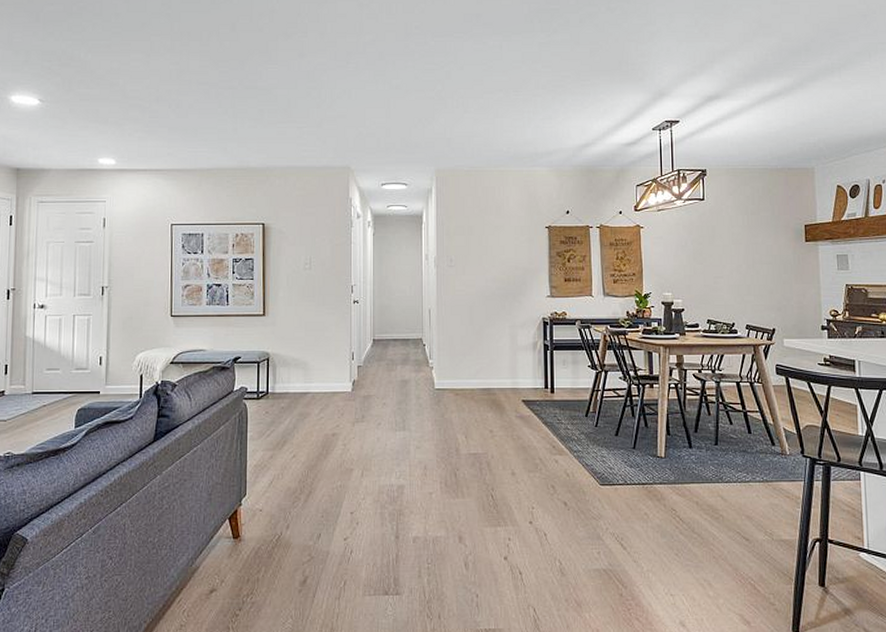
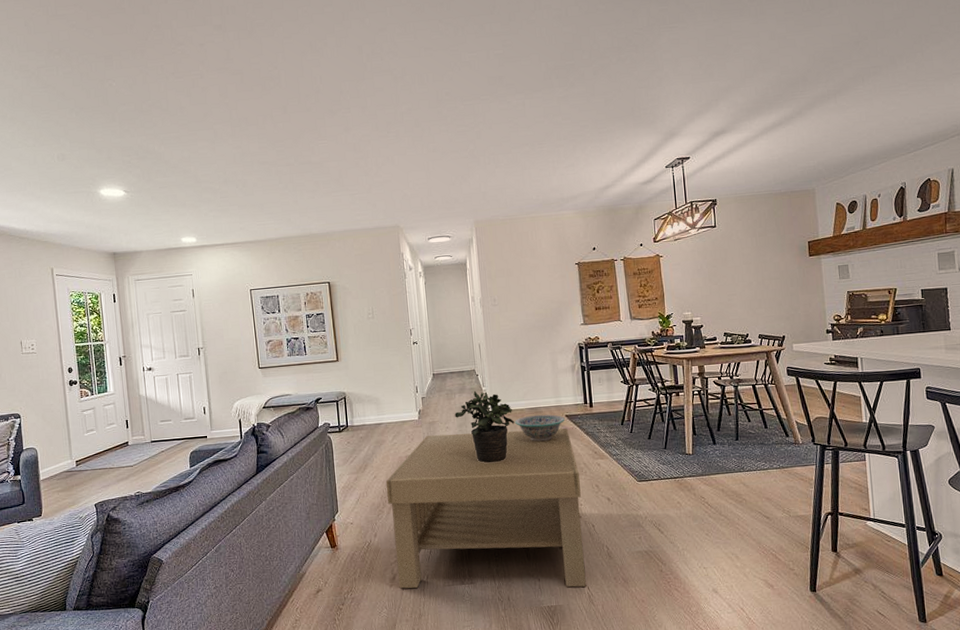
coffee table: none [306,412,533,608] -> present [385,428,587,589]
potted plant: none [394,363,463,450] -> present [454,390,514,463]
decorative bowl: none [463,397,522,429] -> present [514,414,566,442]

